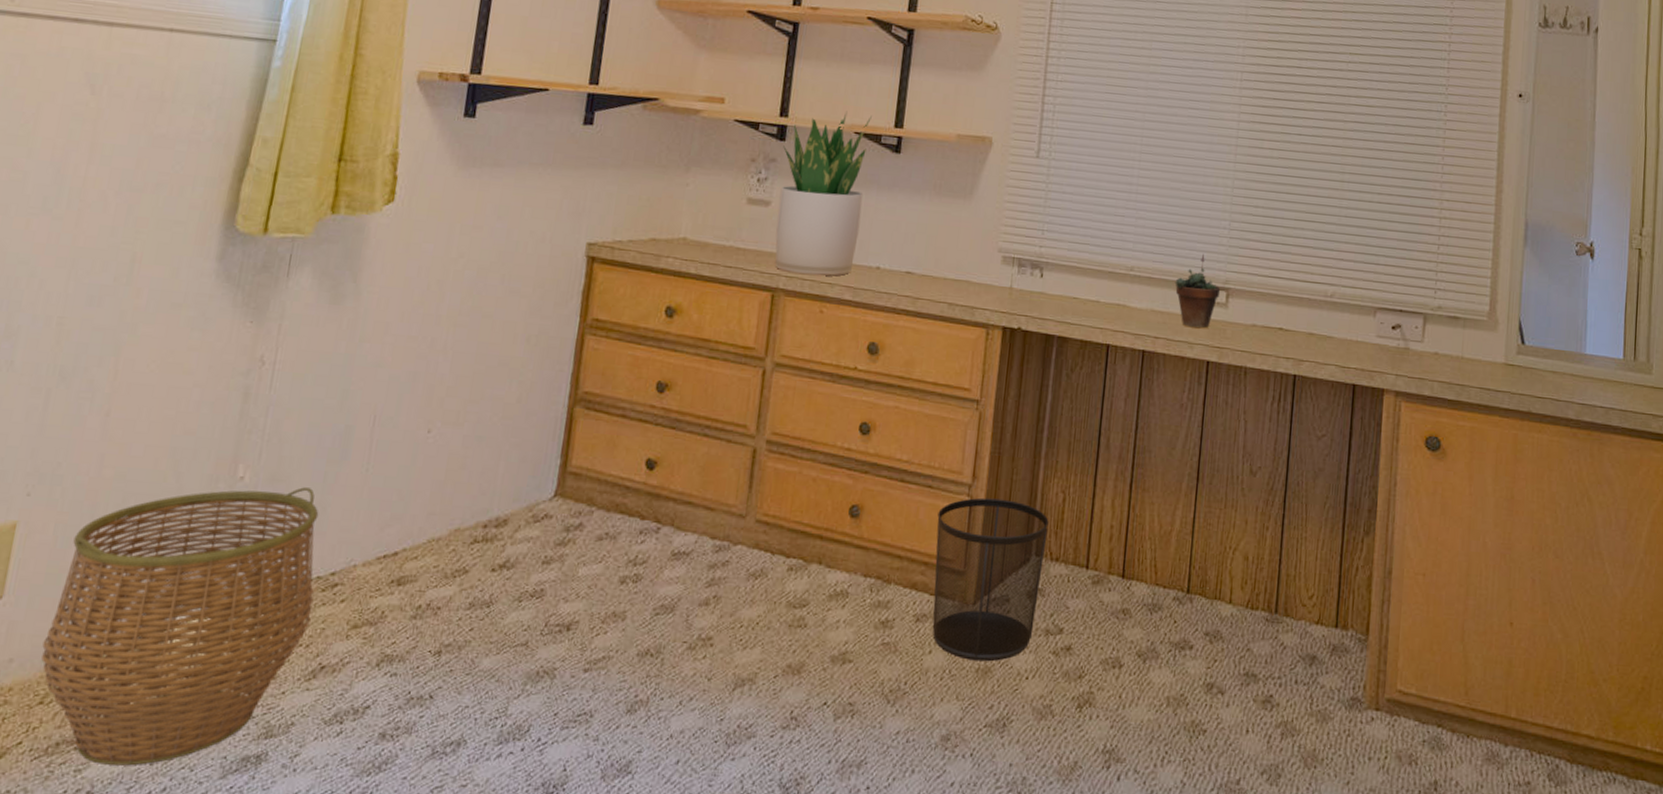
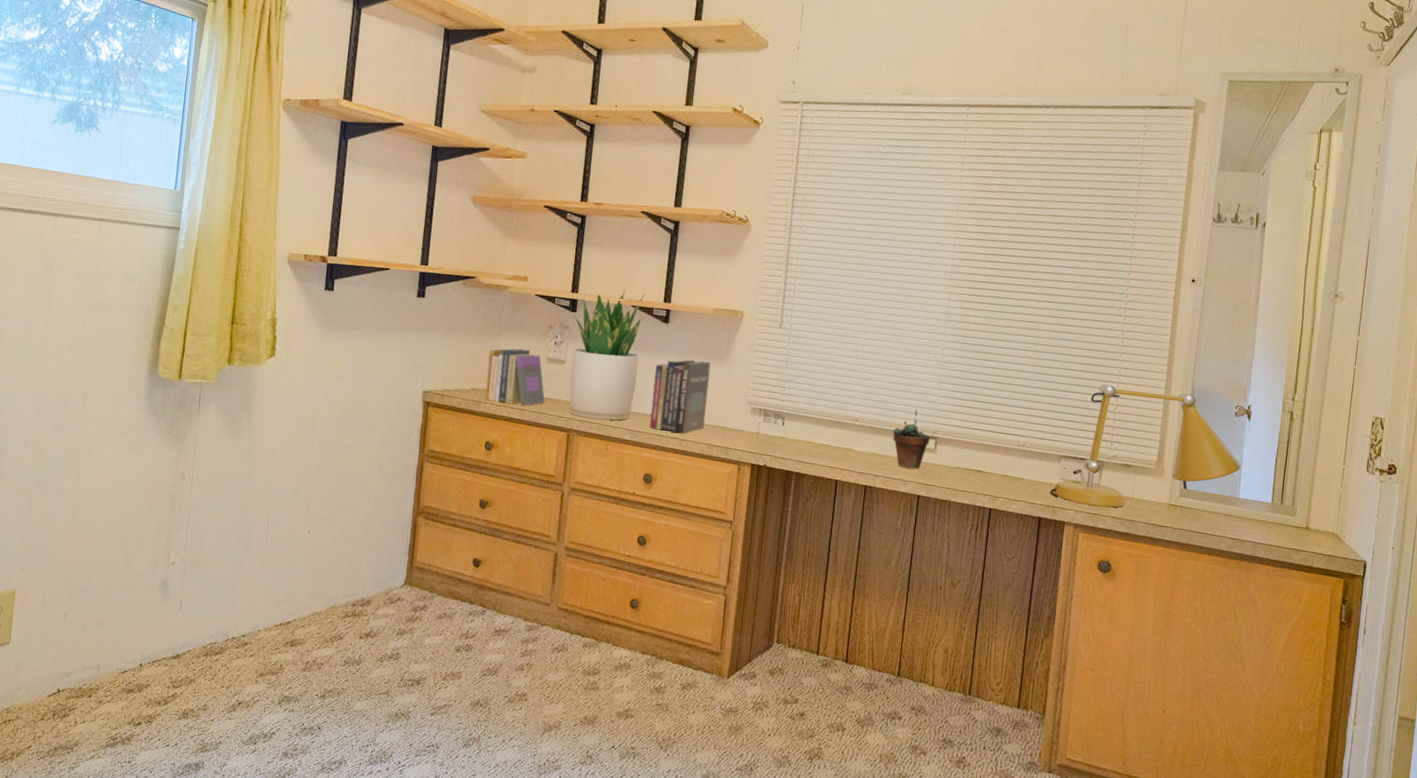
basket: present [41,487,319,766] -> none [40,571,231,767]
books: none [667,187,744,261] -> present [485,348,545,407]
books: none [875,197,953,291] -> present [649,359,711,434]
waste bin: present [932,497,1049,662] -> none [695,597,788,721]
table lamp: none [1365,219,1587,370] -> present [1050,383,1242,508]

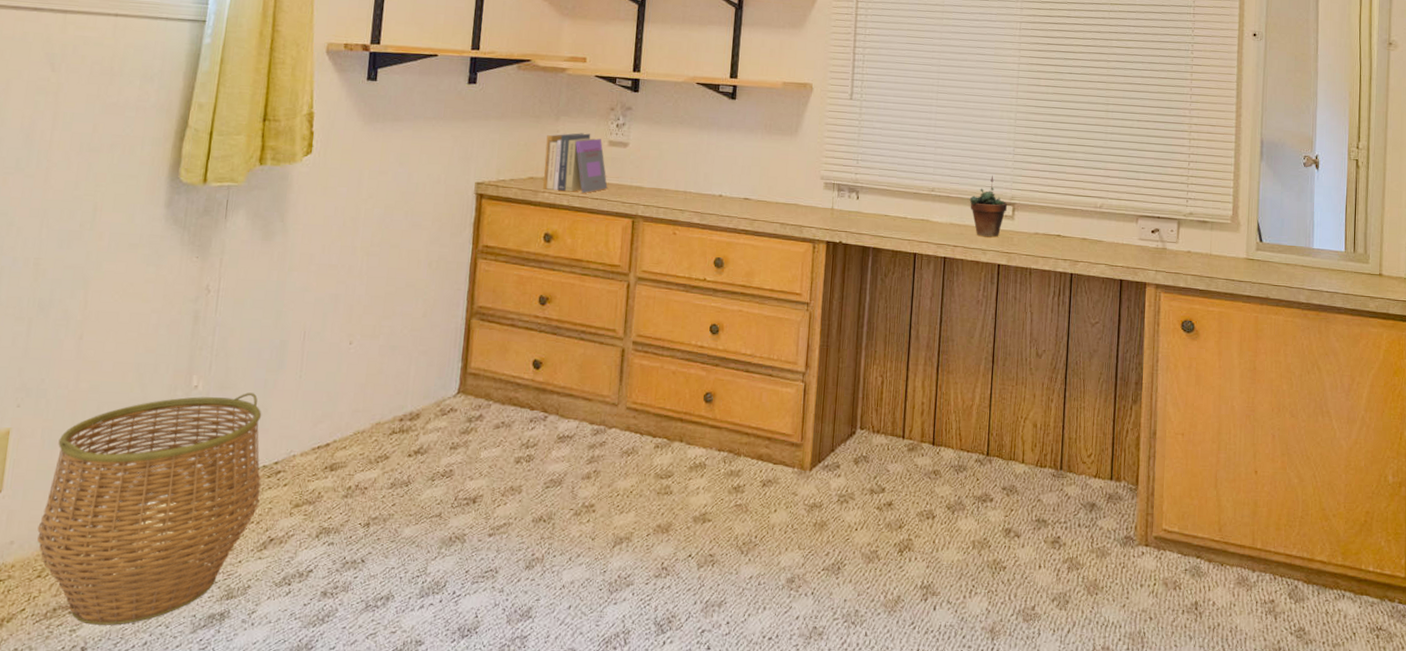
basket: none [40,571,231,767] -> present [37,393,262,625]
planter: present [569,288,645,421] -> none [633,65,711,204]
books: present [649,359,711,434] -> none [718,135,781,214]
table lamp: present [1050,383,1242,508] -> none [1129,140,1314,266]

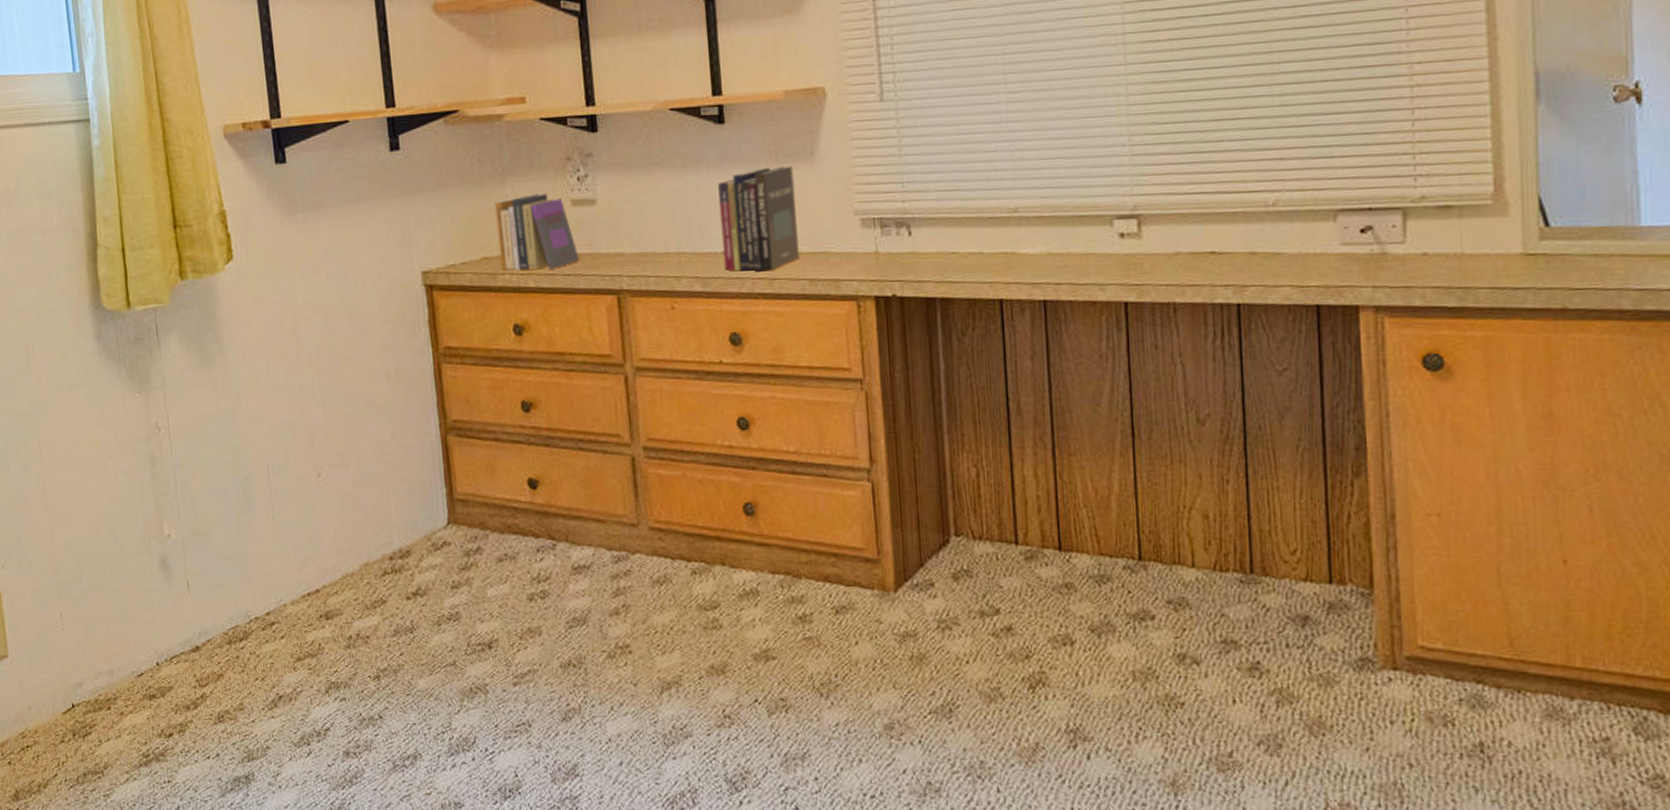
basket: present [37,393,262,625] -> none [48,538,260,790]
books: none [718,135,781,214] -> present [718,165,800,272]
succulent plant: present [969,175,1008,238] -> none [1071,179,1130,267]

